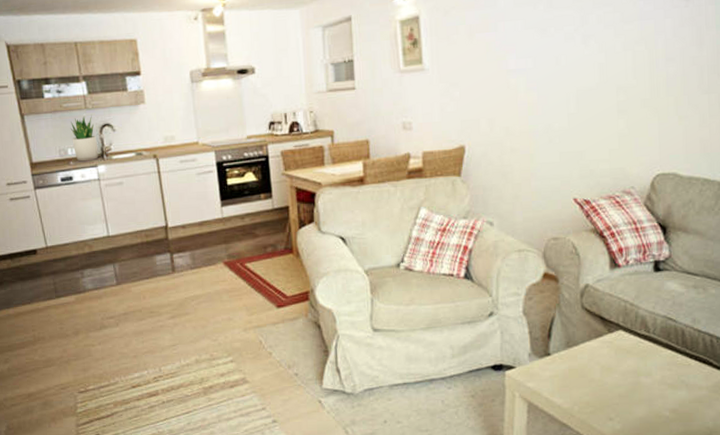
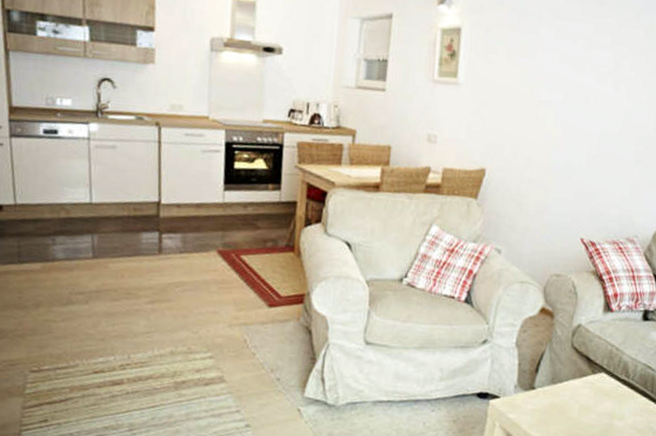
planter: present [70,115,99,162] -> none [63,64,93,116]

